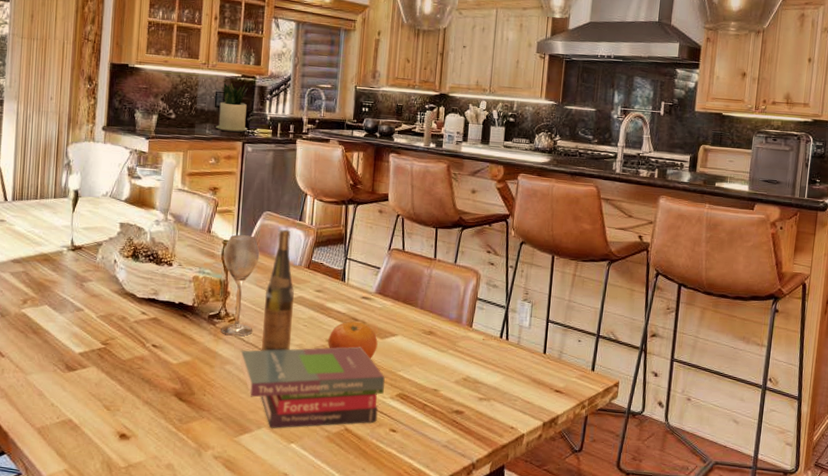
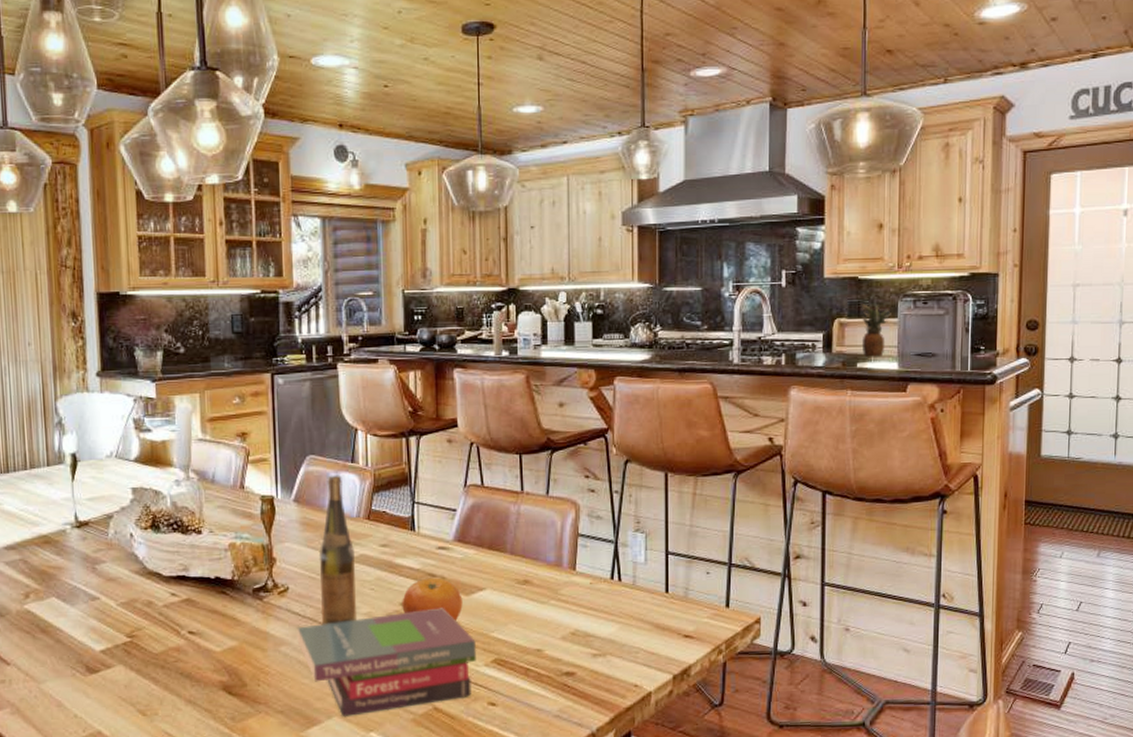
planter: present [216,83,249,133] -> none [236,301,277,363]
wineglass: present [221,234,260,336] -> none [263,487,309,611]
fruit: none [720,135,747,180] -> present [861,304,891,358]

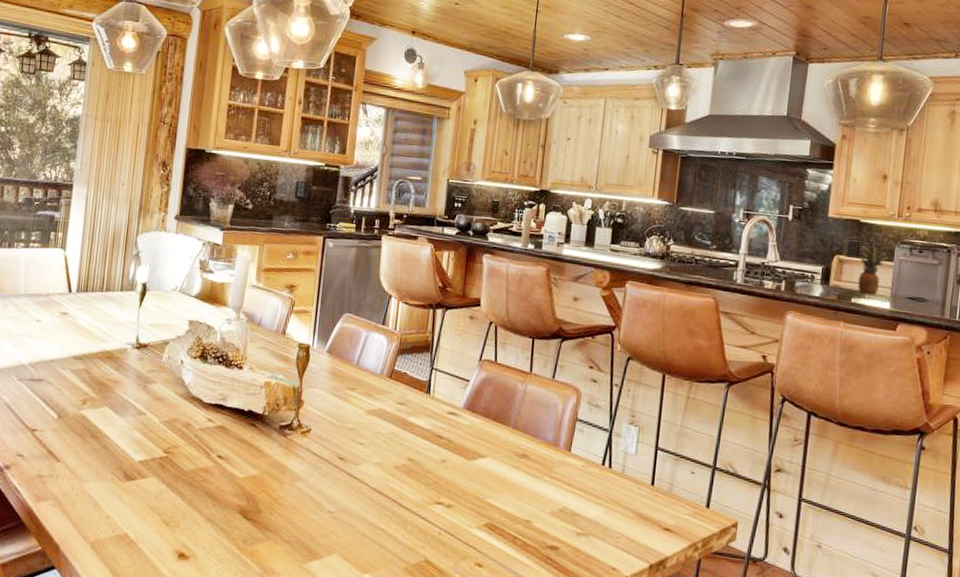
books: present [297,608,477,716] -> none [311,466,472,556]
wine bottle: present [319,475,358,625] -> none [336,333,374,469]
fruit: present [402,578,463,621] -> none [409,438,465,482]

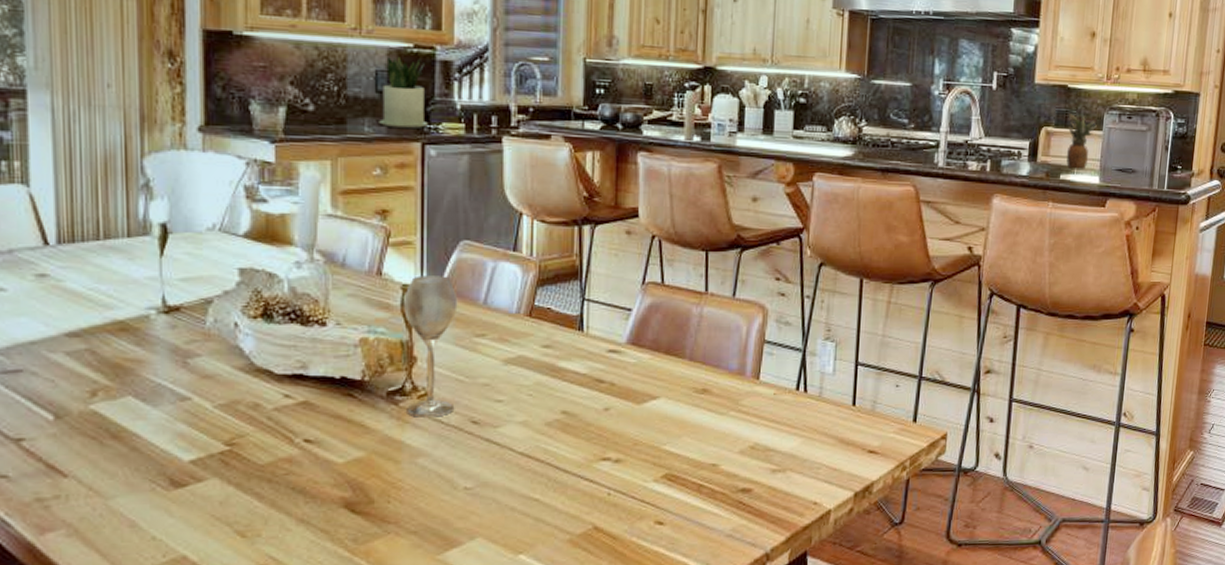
wineglass: none [292,337,338,451] -> present [404,275,458,417]
planter: none [295,172,331,227] -> present [379,56,429,130]

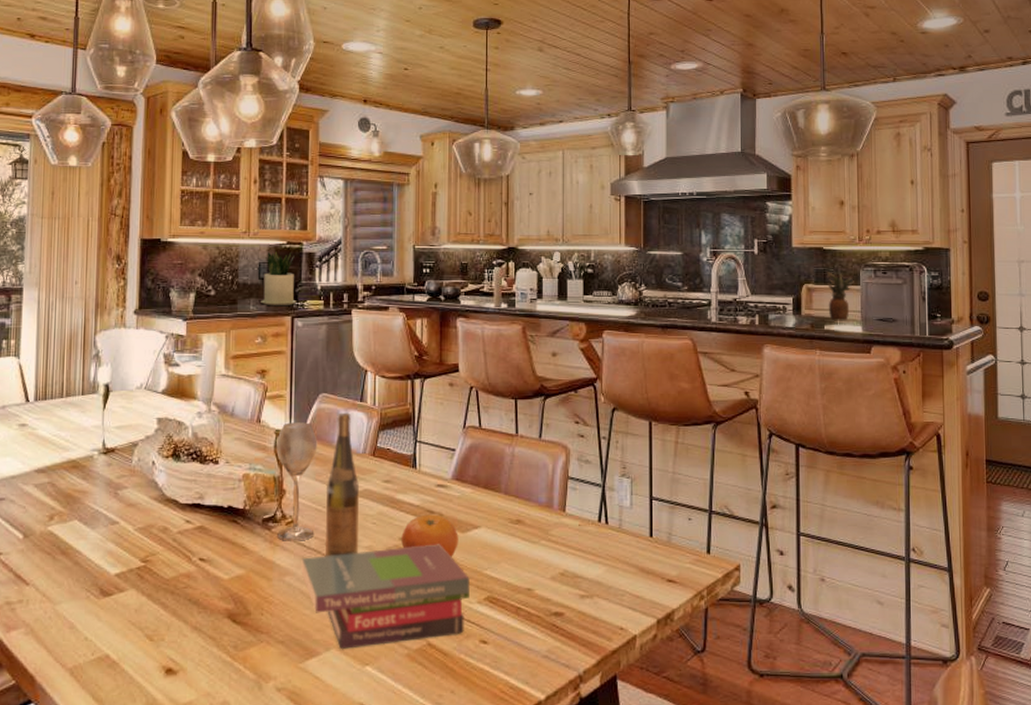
books: none [438,417,646,537] -> present [301,544,471,649]
wine bottle: none [468,264,512,435] -> present [325,412,360,557]
fruit: none [564,384,633,432] -> present [401,514,459,557]

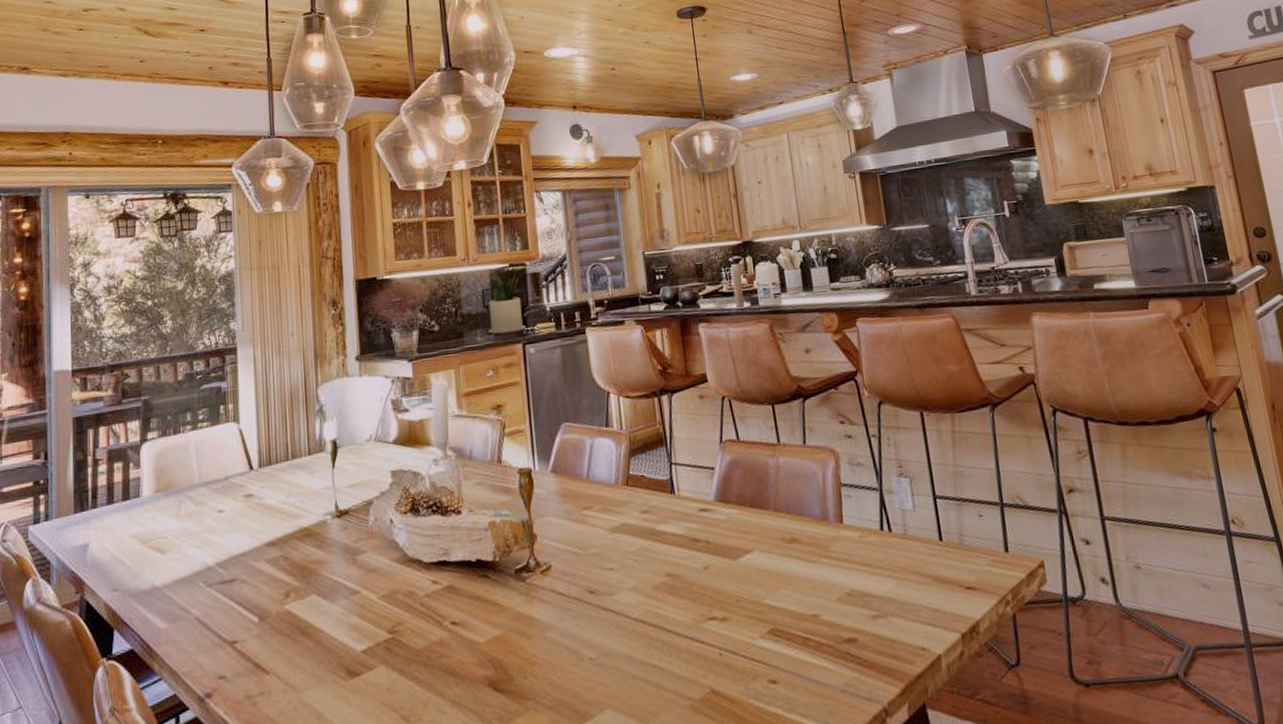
wineglass: present [276,422,318,541] -> none [521,457,573,592]
books: present [301,544,471,649] -> none [562,575,751,708]
wine bottle: present [325,412,360,557] -> none [580,440,624,605]
fruit: present [401,514,459,557] -> none [667,542,731,589]
fruit: present [826,272,854,321] -> none [1086,226,1118,279]

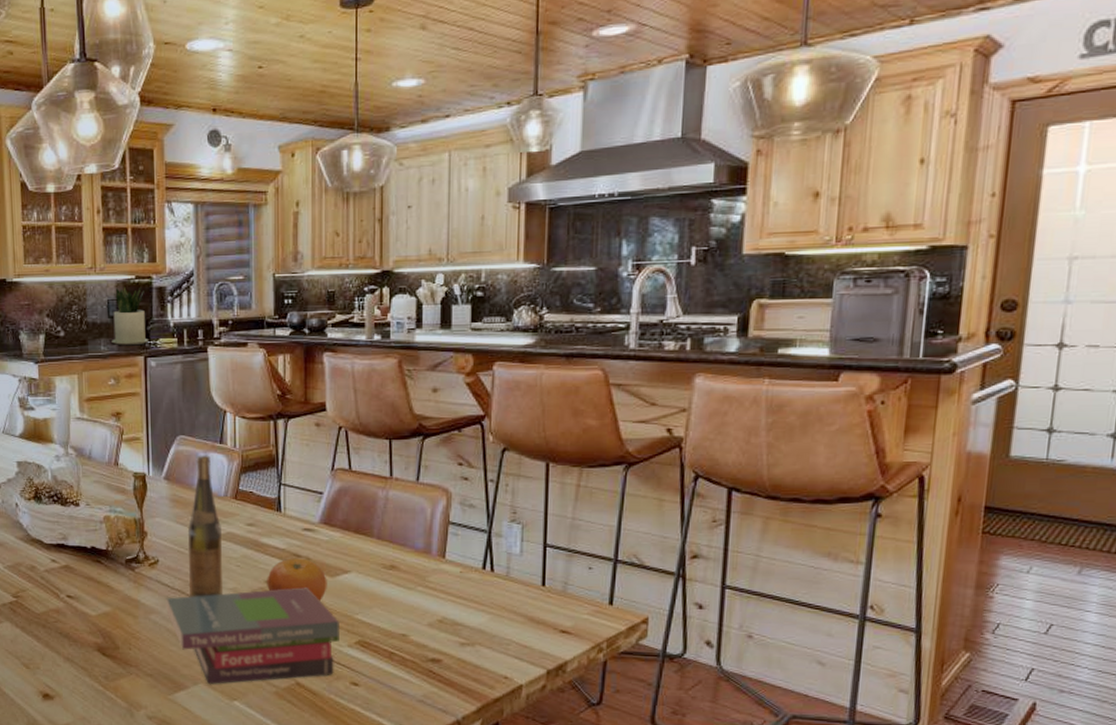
books: none [562,575,751,708] -> present [166,587,341,684]
wine bottle: none [580,440,624,605] -> present [187,455,224,598]
fruit: none [667,542,731,589] -> present [267,558,327,601]

